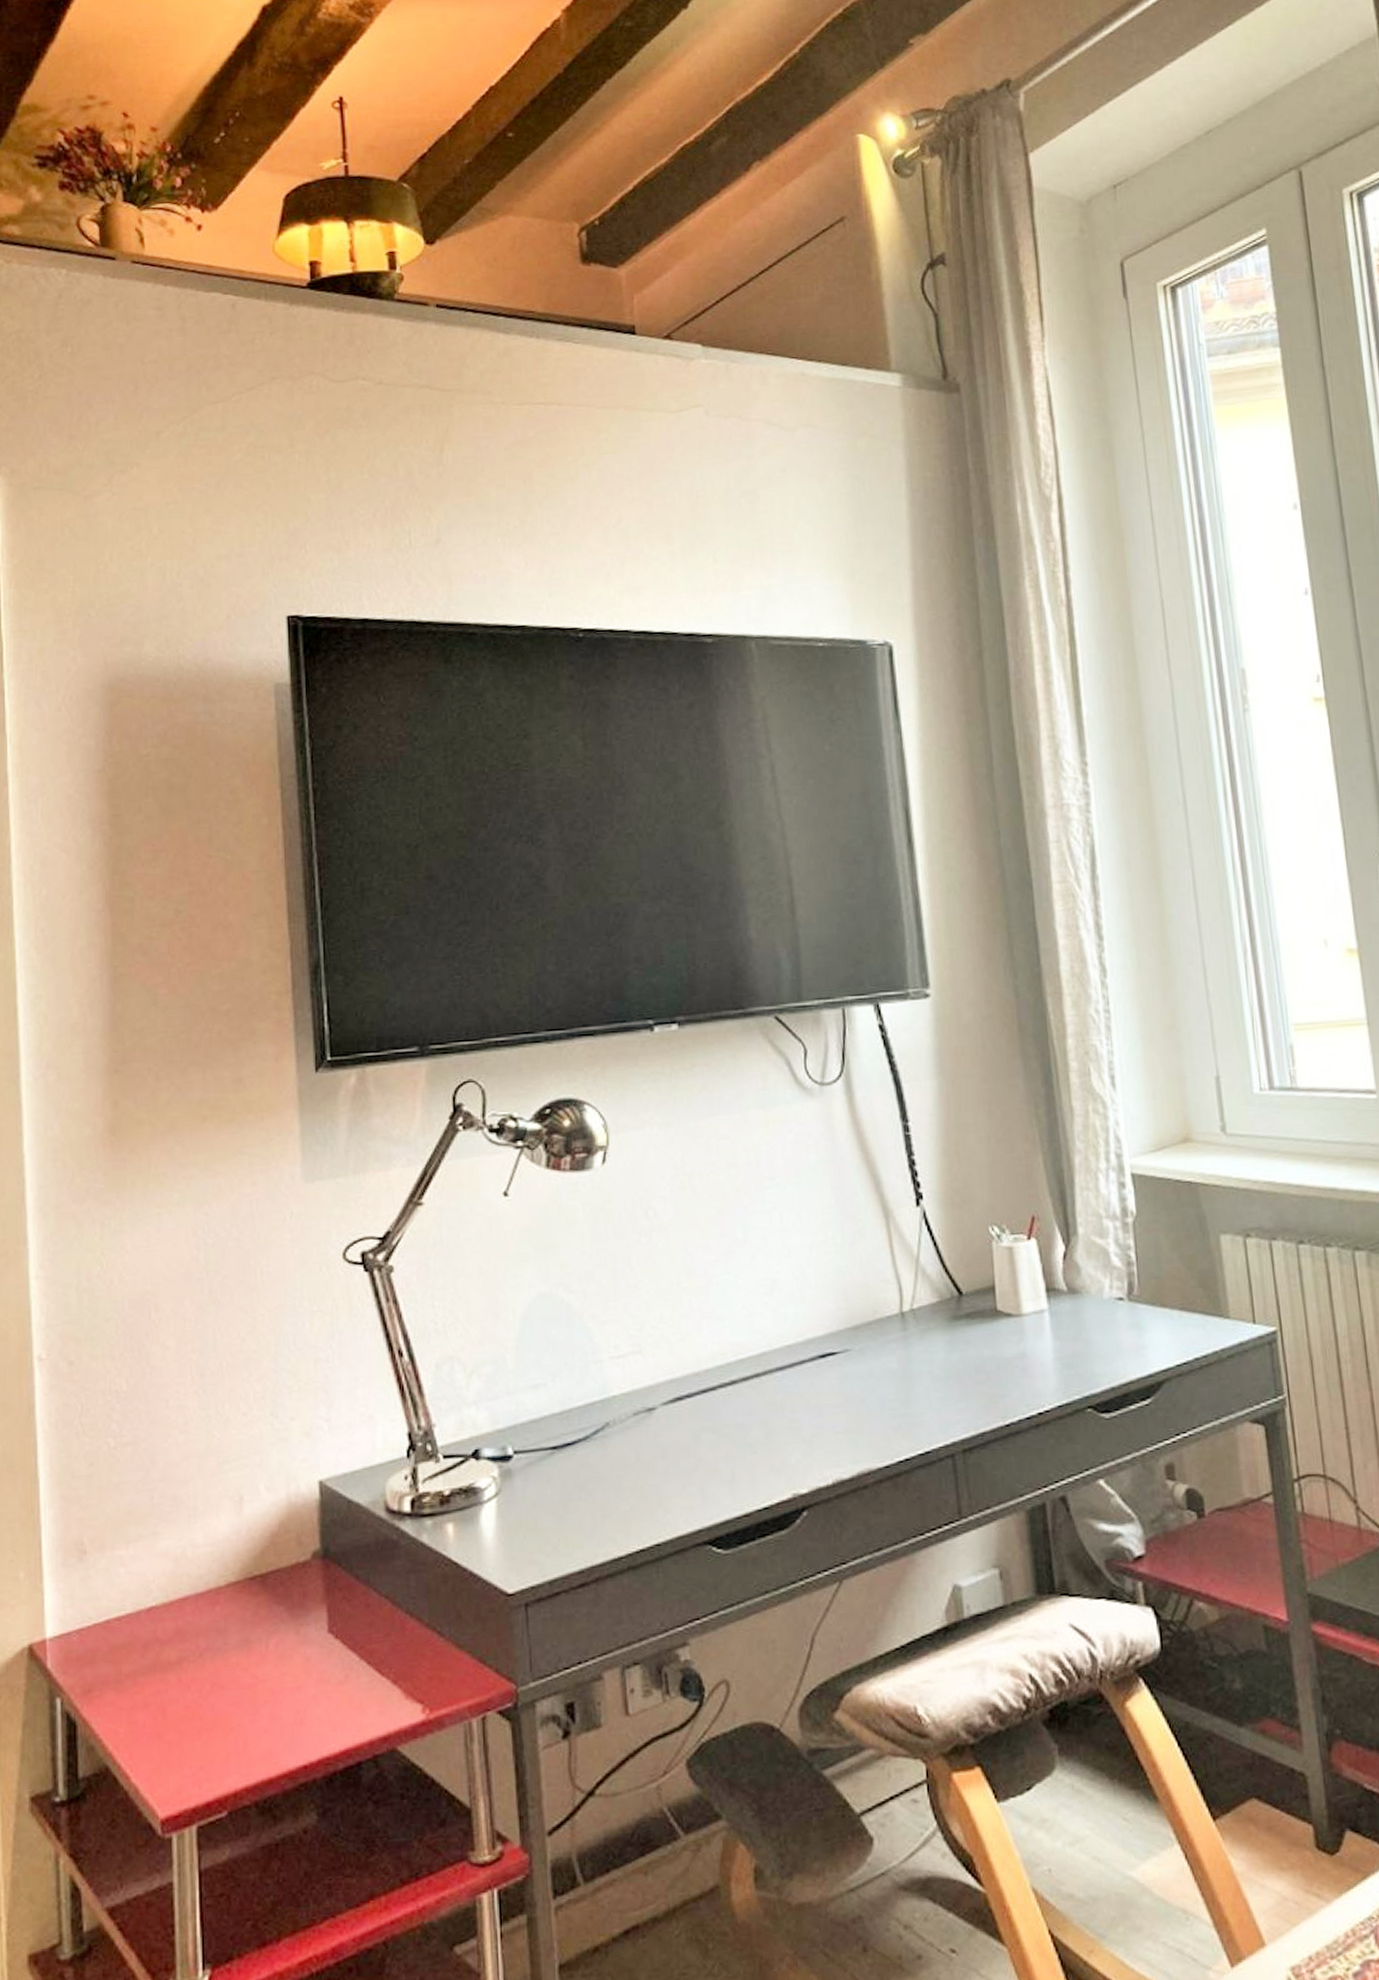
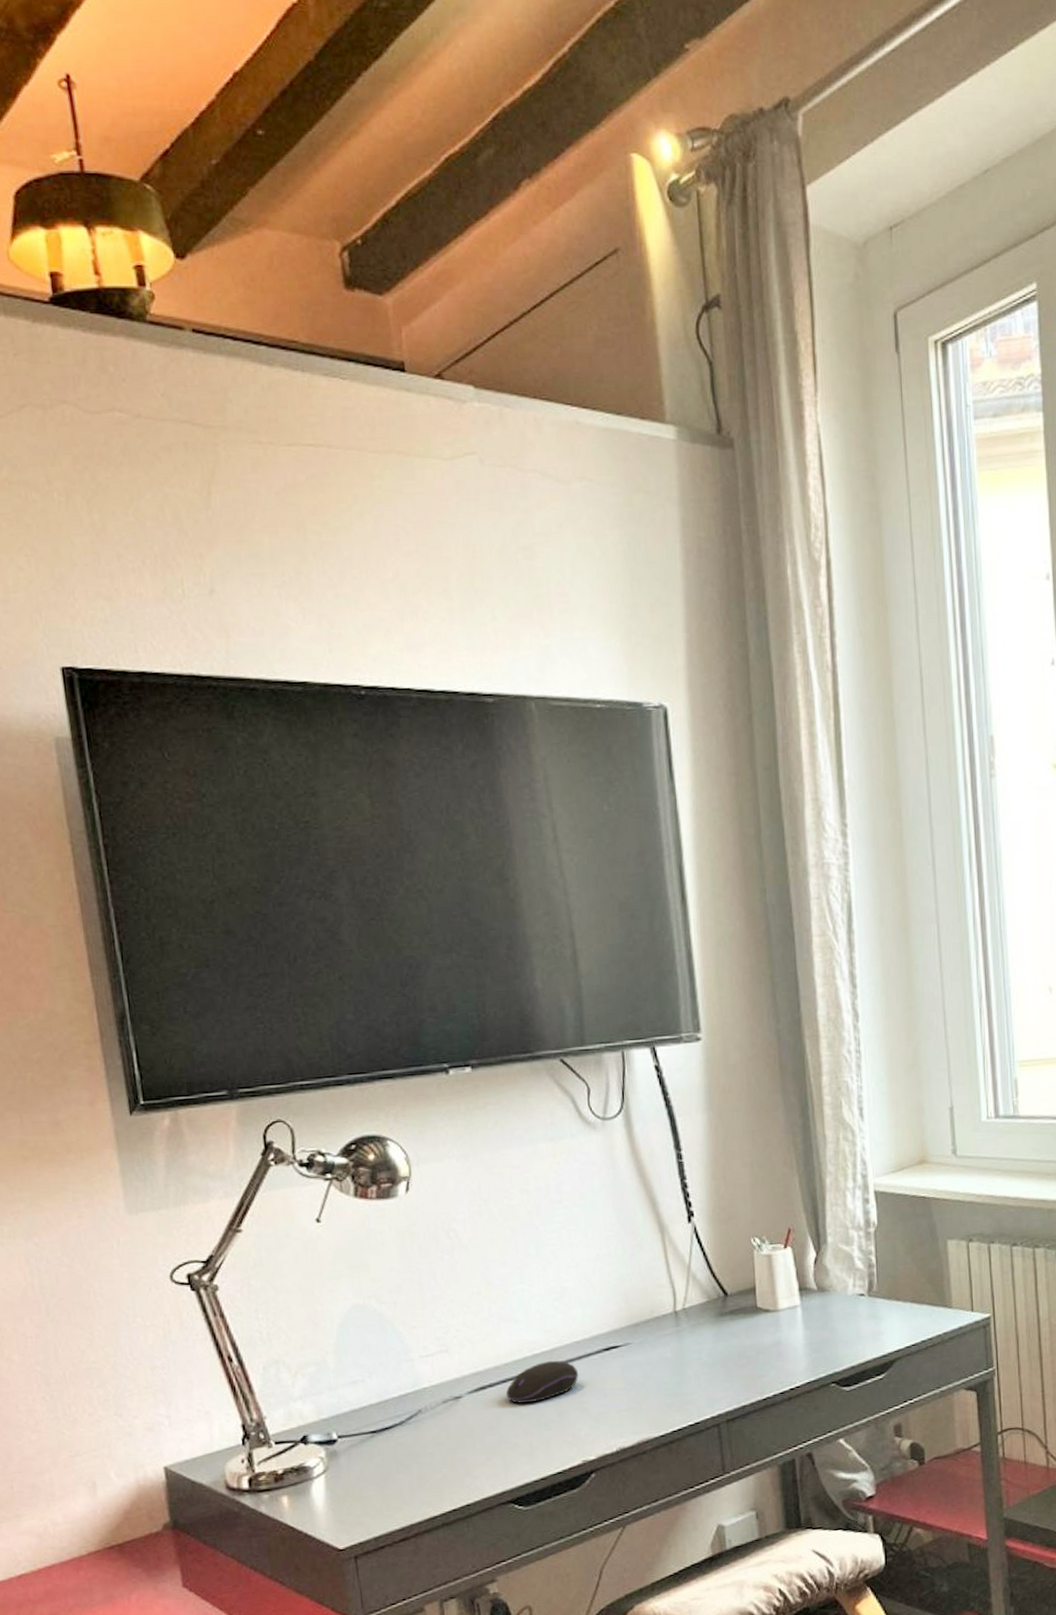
computer mouse: none [705,1367,790,1419] -> present [505,1360,579,1404]

